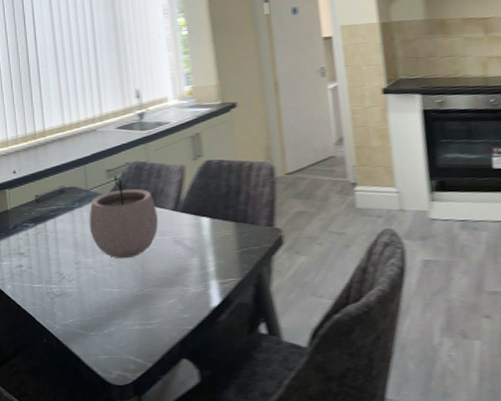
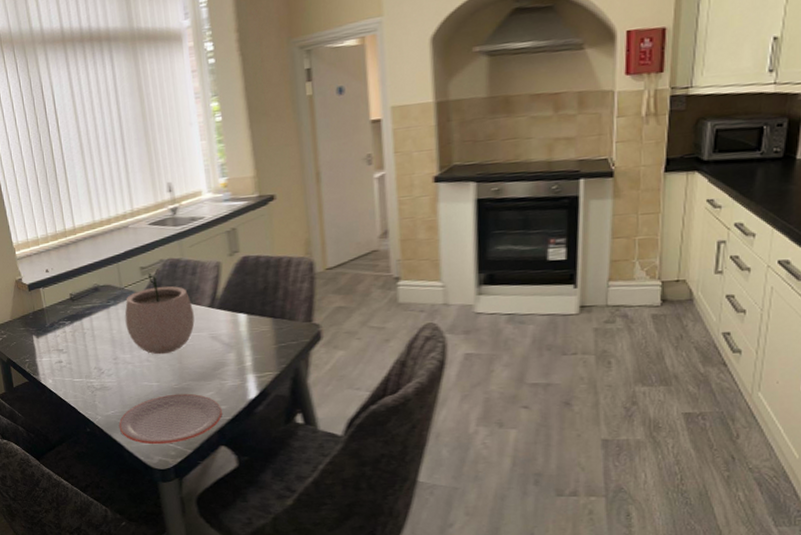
plate: none [77,300,184,357] -> present [118,393,222,445]

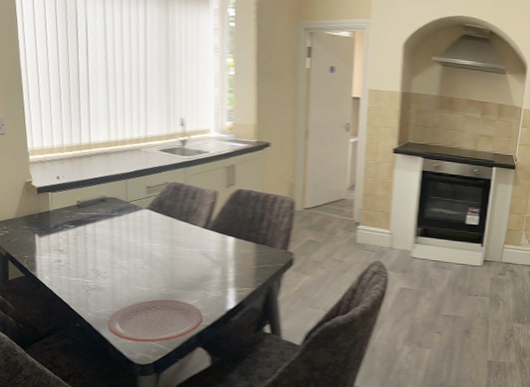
plant pot: present [125,268,195,355] -> none [126,189,189,264]

